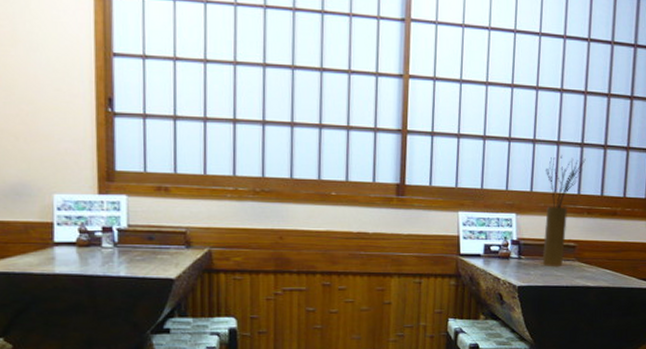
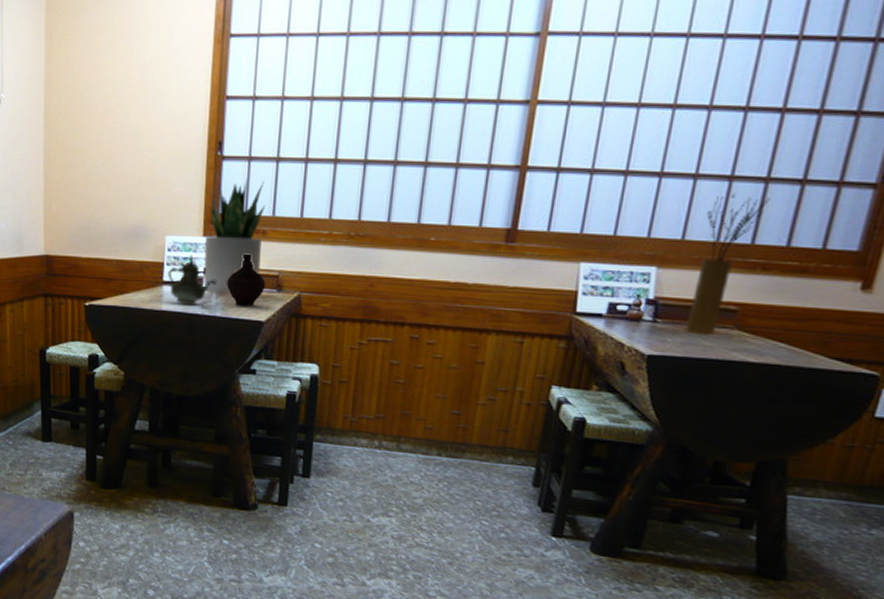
teapot: none [59,213,119,266] -> present [167,255,218,305]
planter: none [101,137,166,255] -> present [204,179,266,296]
ceramic jug: none [128,211,173,264] -> present [226,253,266,307]

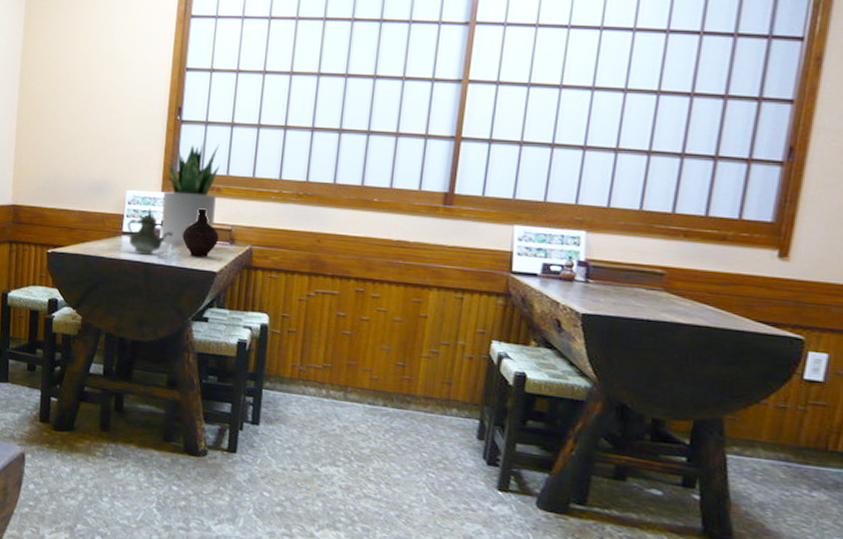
vase: present [685,193,770,336] -> none [616,166,687,297]

